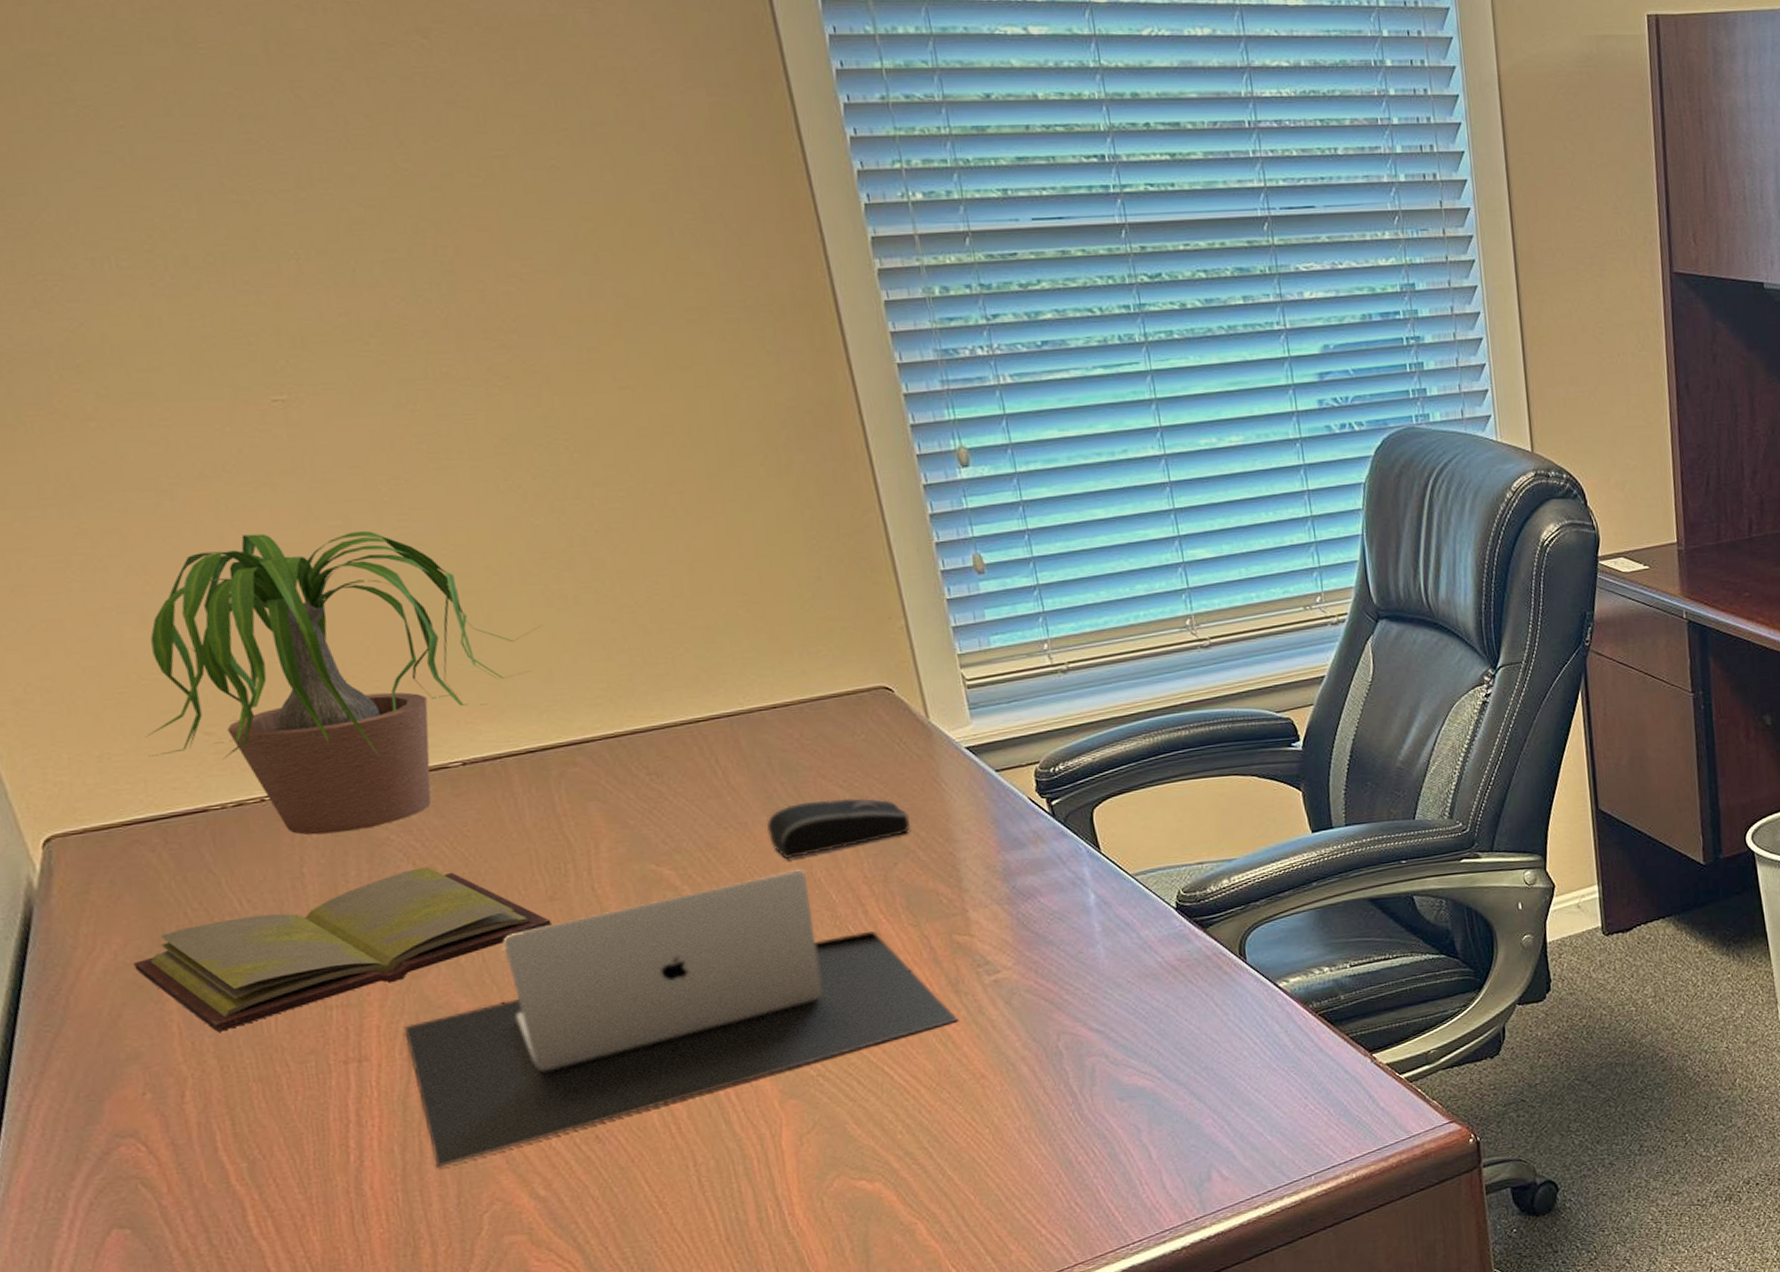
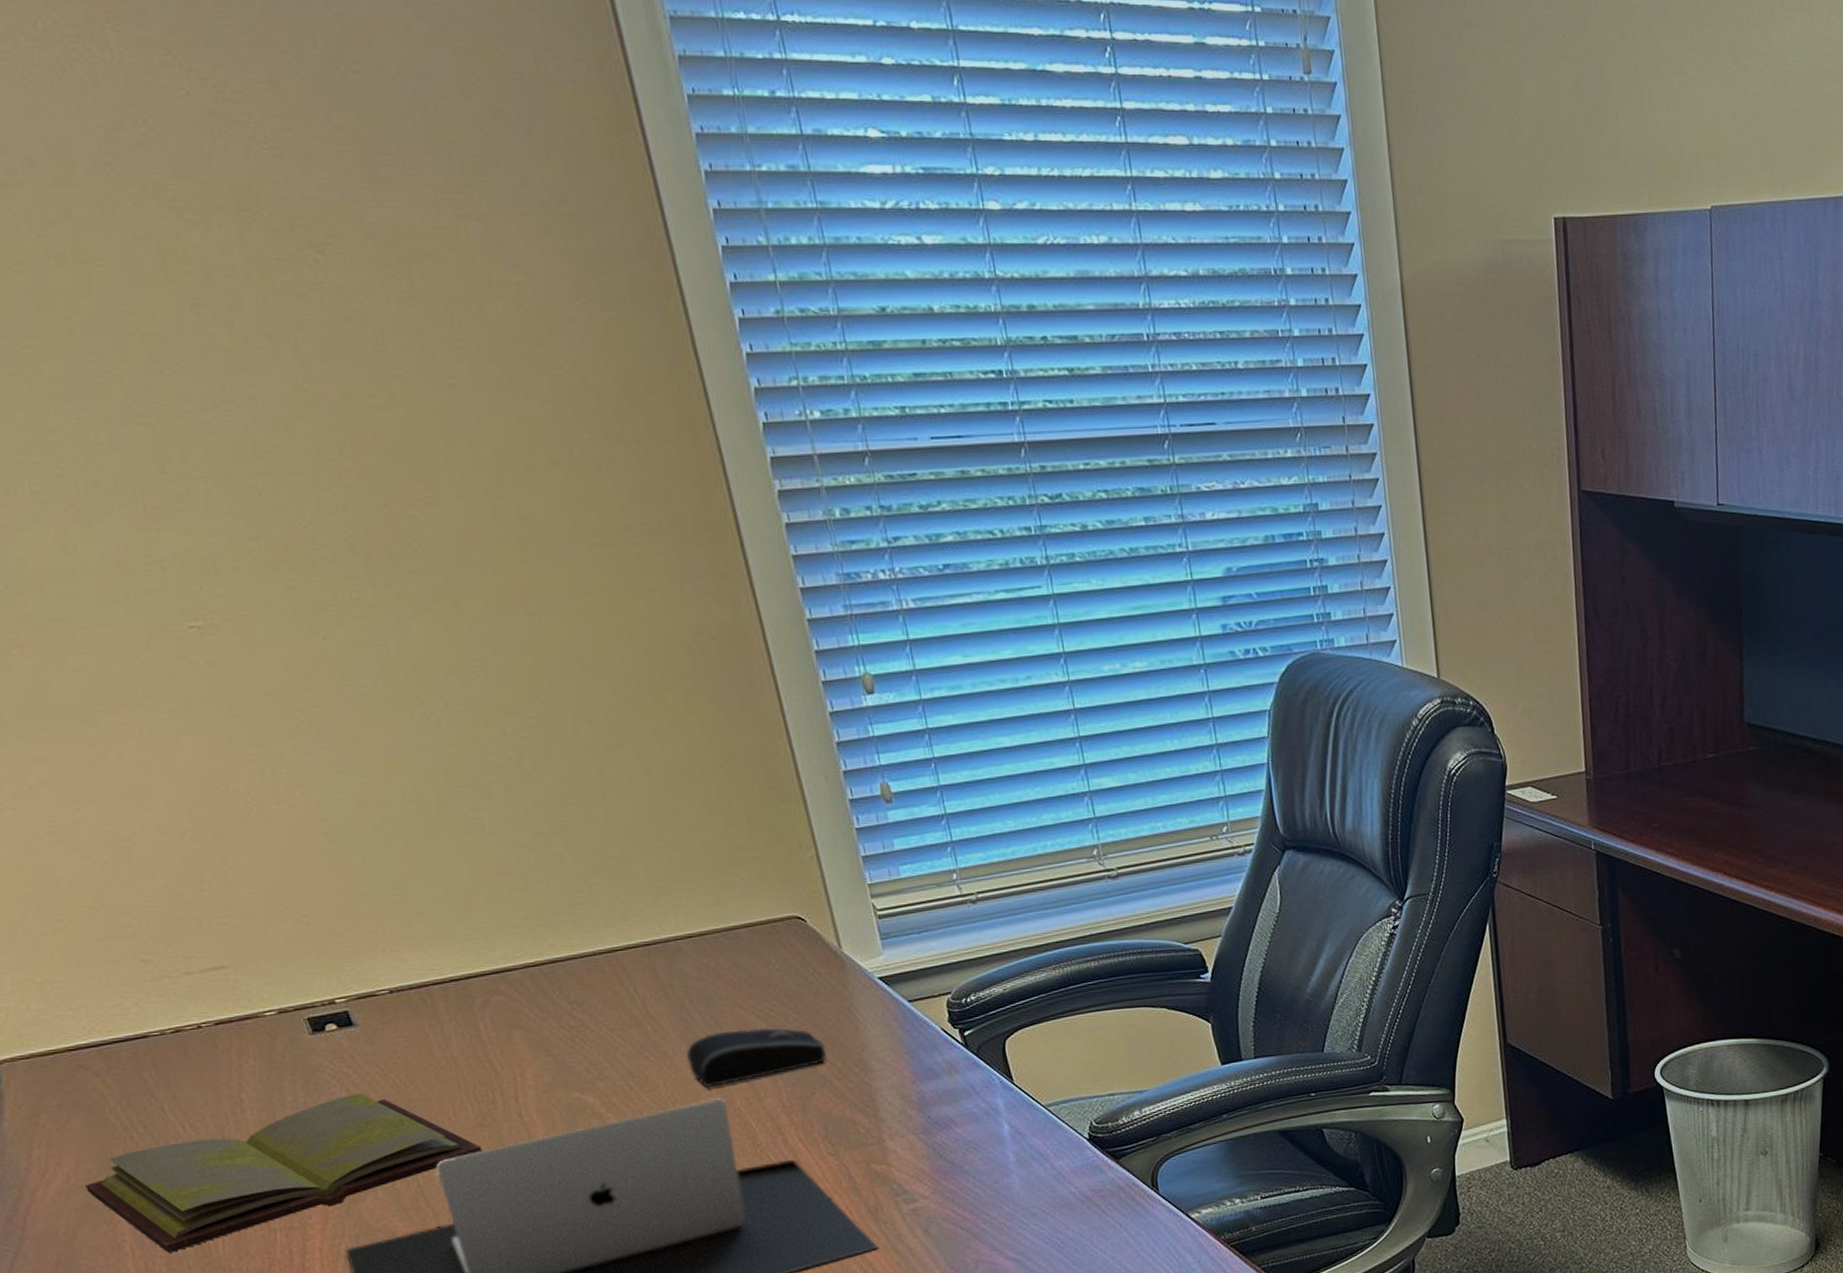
potted plant: present [145,531,543,835] -> none [83,759,461,1062]

